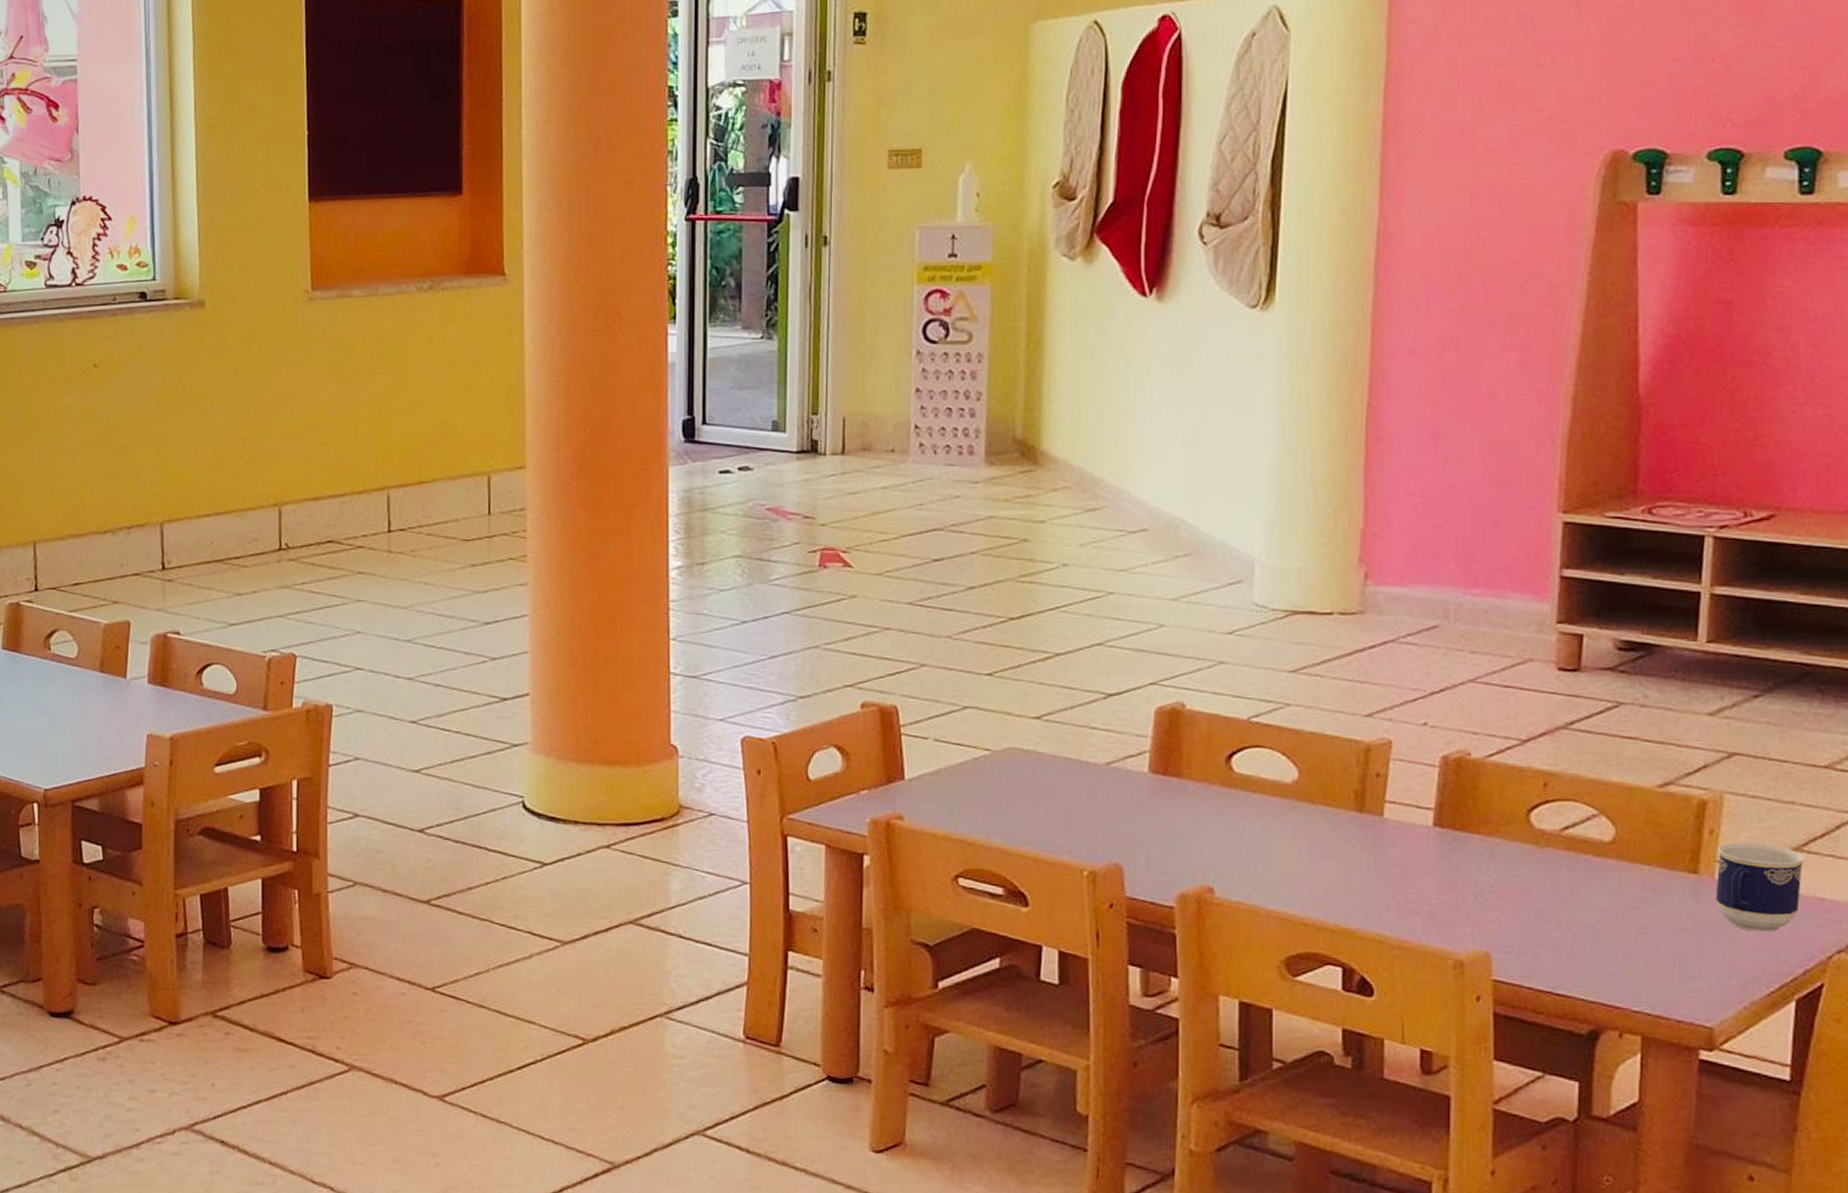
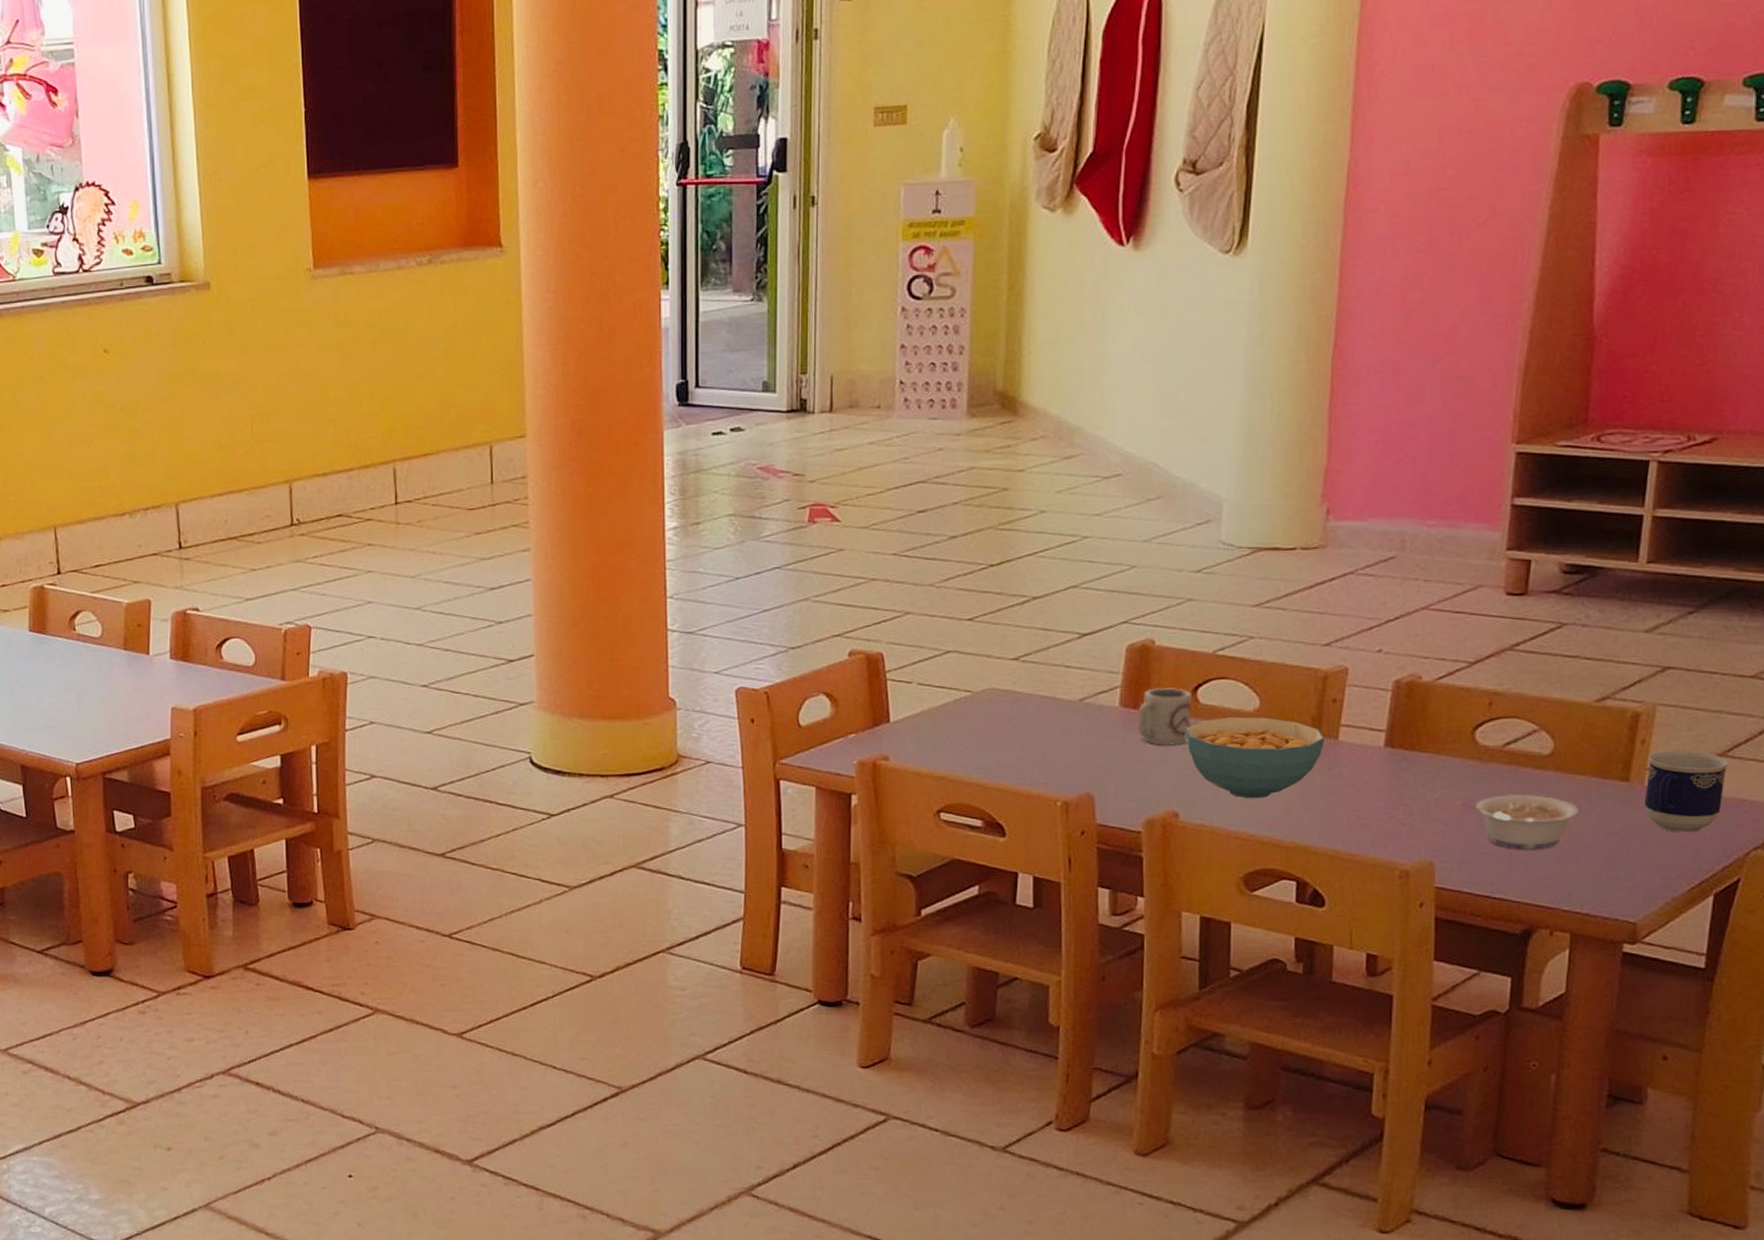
cup: none [1168,754,1226,816] -> present [1138,688,1192,746]
cereal bowl: none [1219,788,1369,877] -> present [1185,717,1325,799]
legume: none [1513,882,1644,943] -> present [1457,793,1578,850]

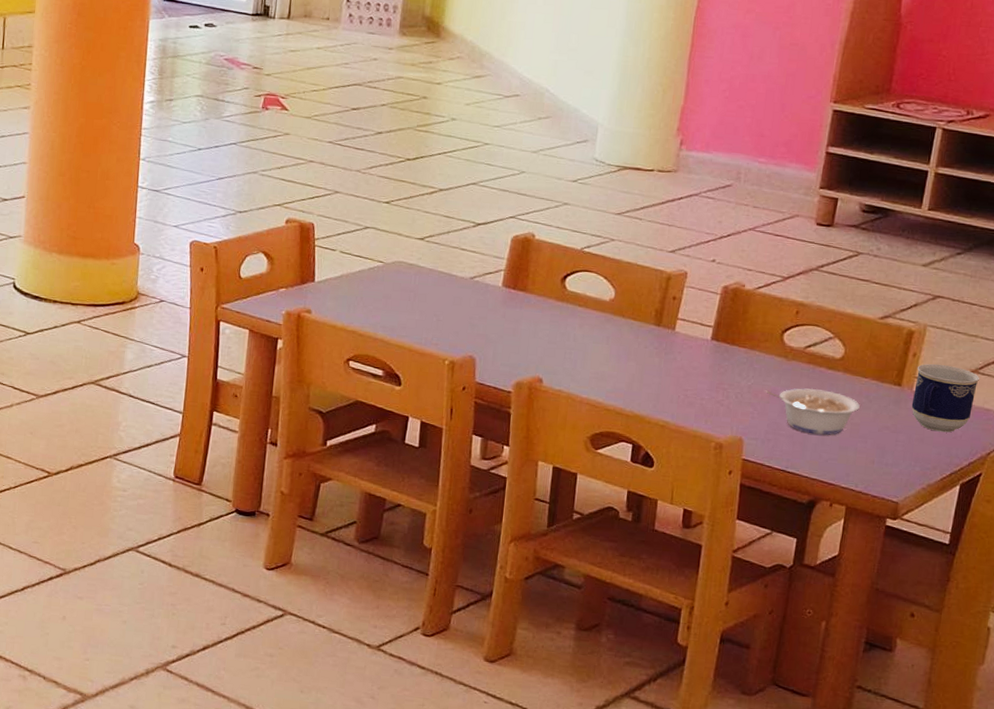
cup: present [1138,688,1192,746] -> none [516,274,562,323]
cereal bowl: present [1185,717,1325,799] -> none [553,303,665,373]

